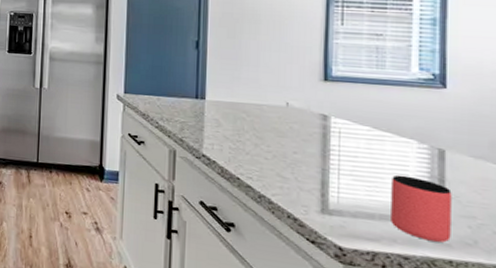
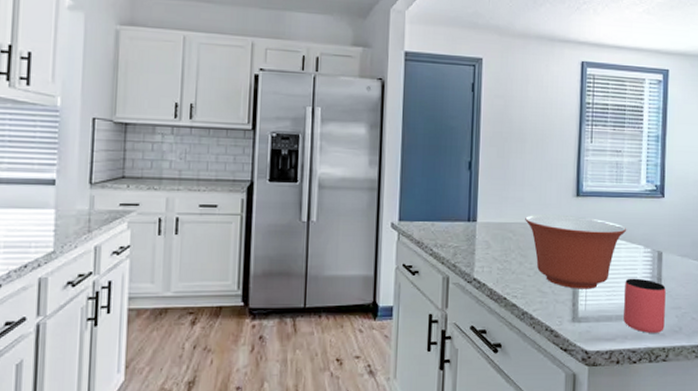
mixing bowl: none [261,97,393,181] -> present [525,214,627,289]

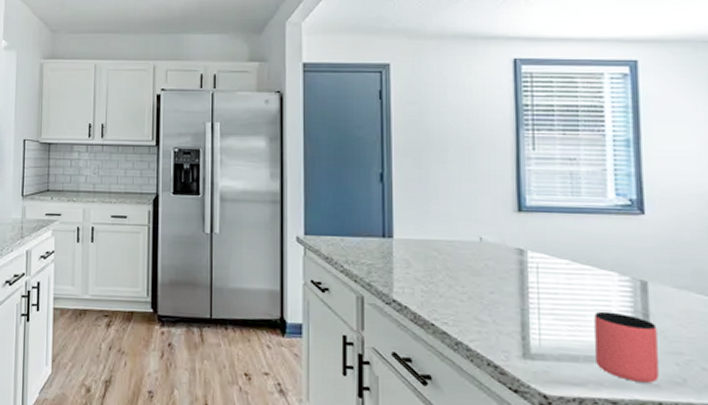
mixing bowl: present [525,214,627,289] -> none [452,231,592,322]

